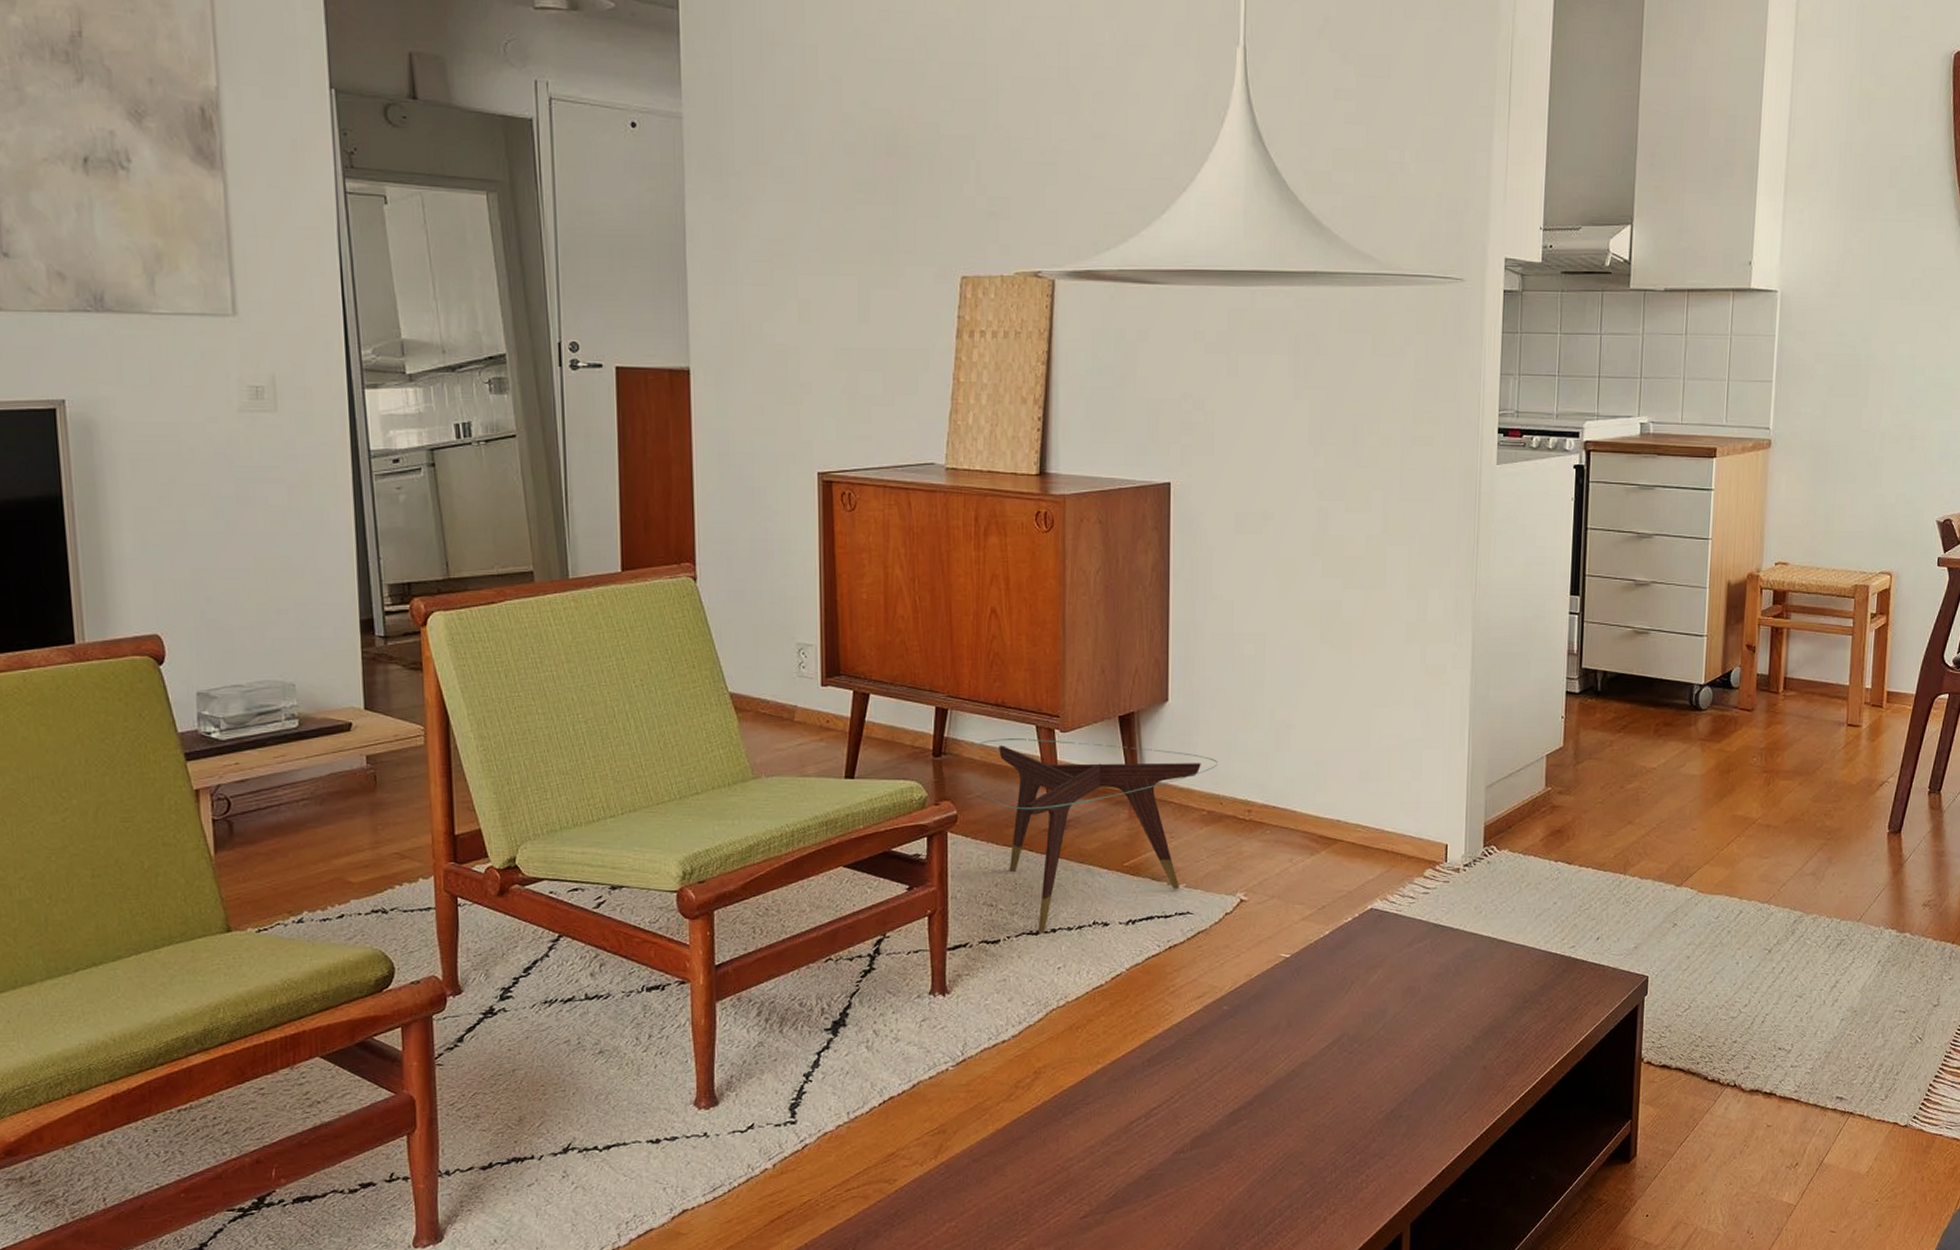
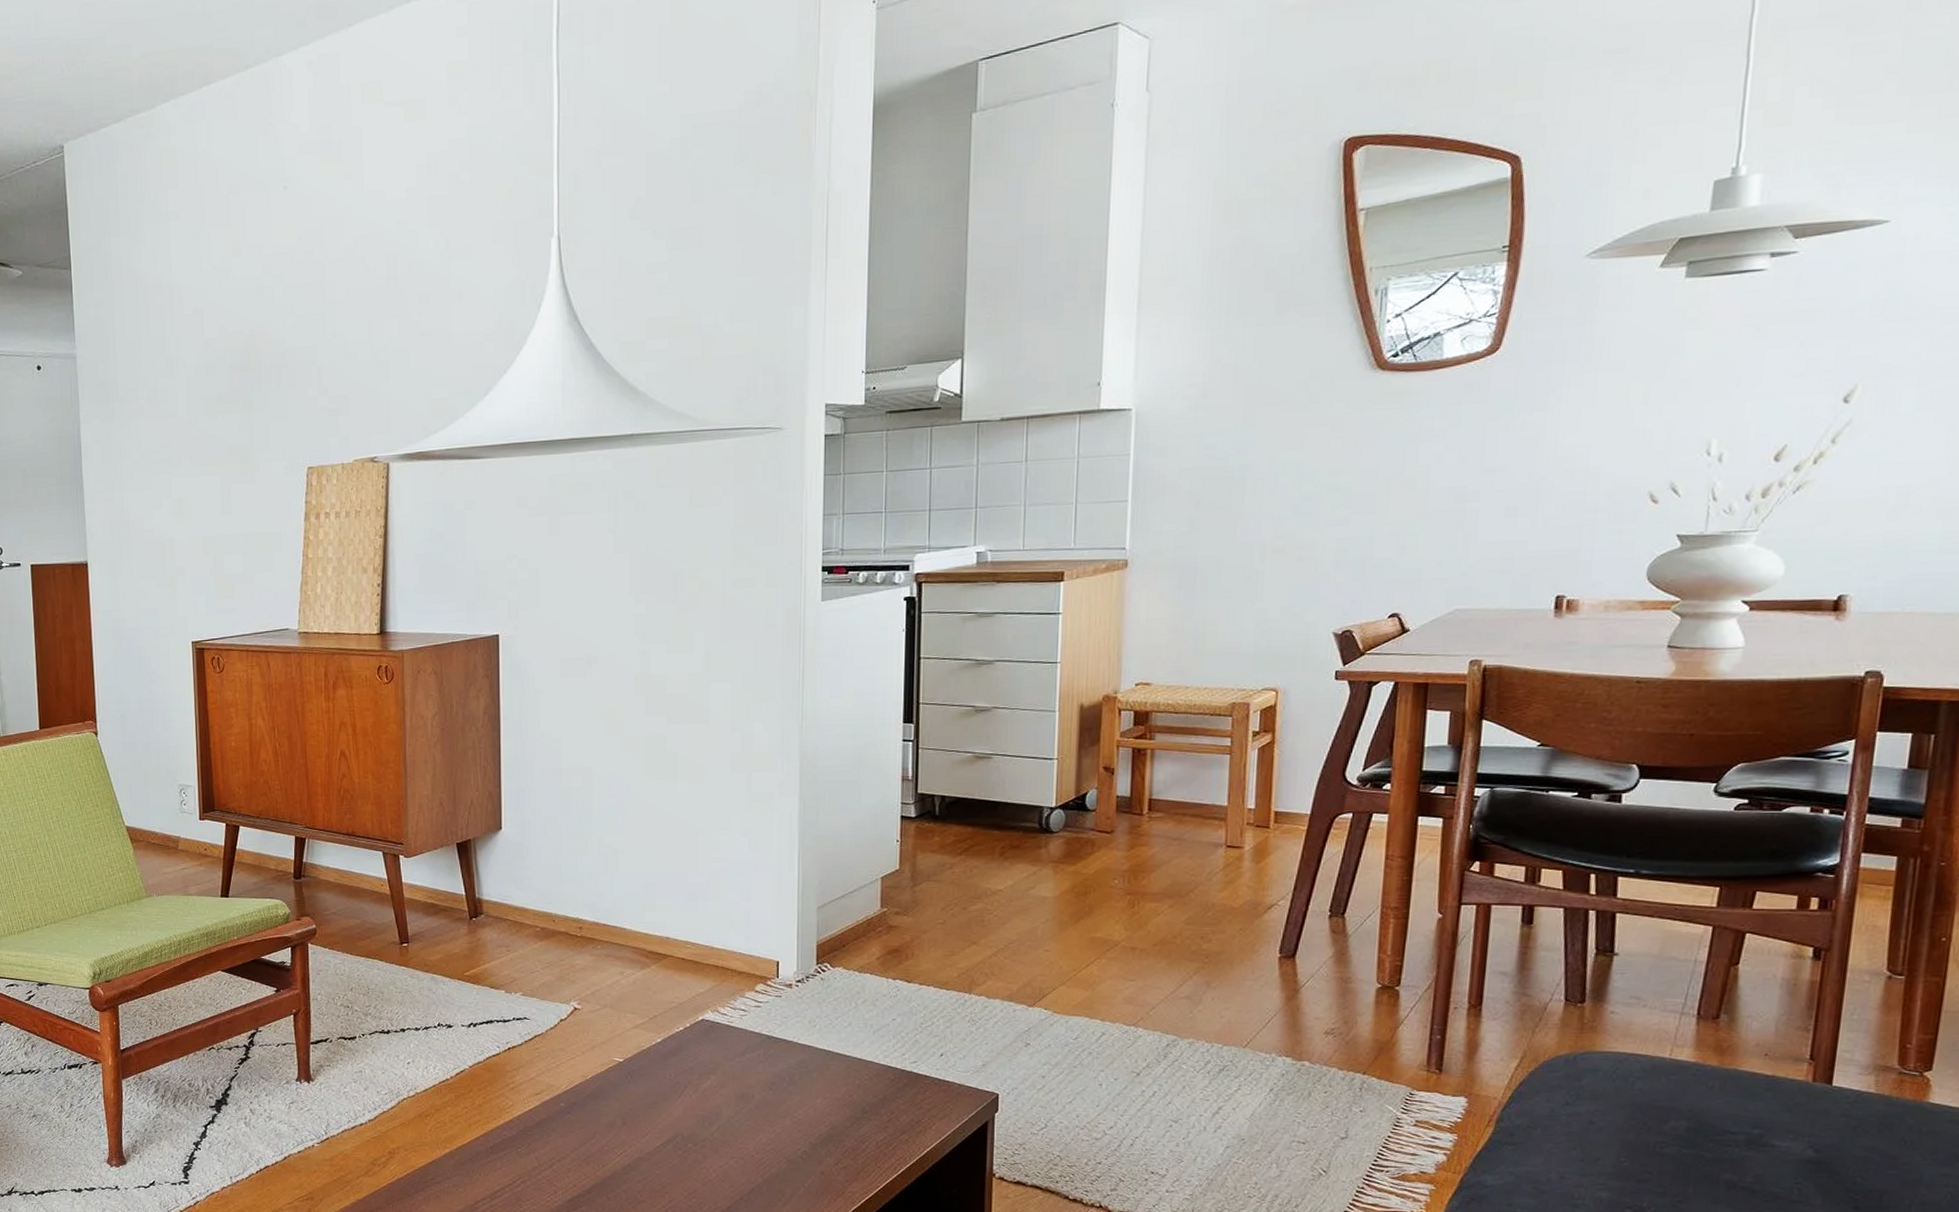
side table: present [969,738,1217,933] -> none [325,863,549,1032]

